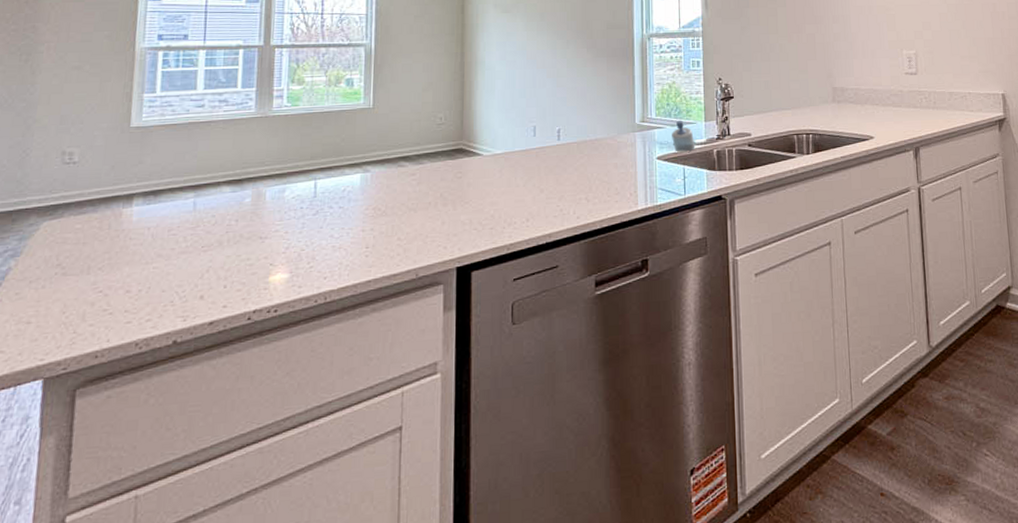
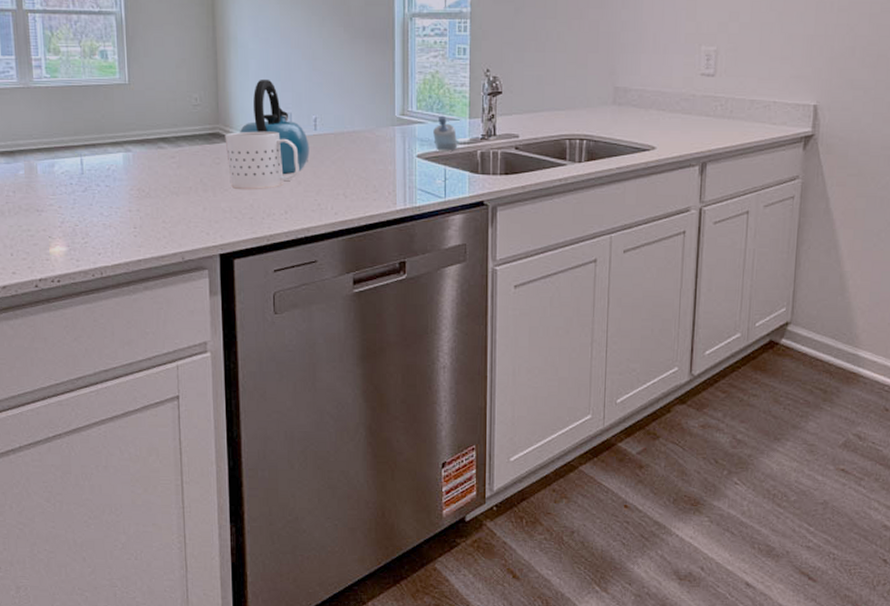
mug: none [468,144,542,202] -> present [225,131,299,190]
kettle: none [482,96,552,184] -> present [239,79,309,175]

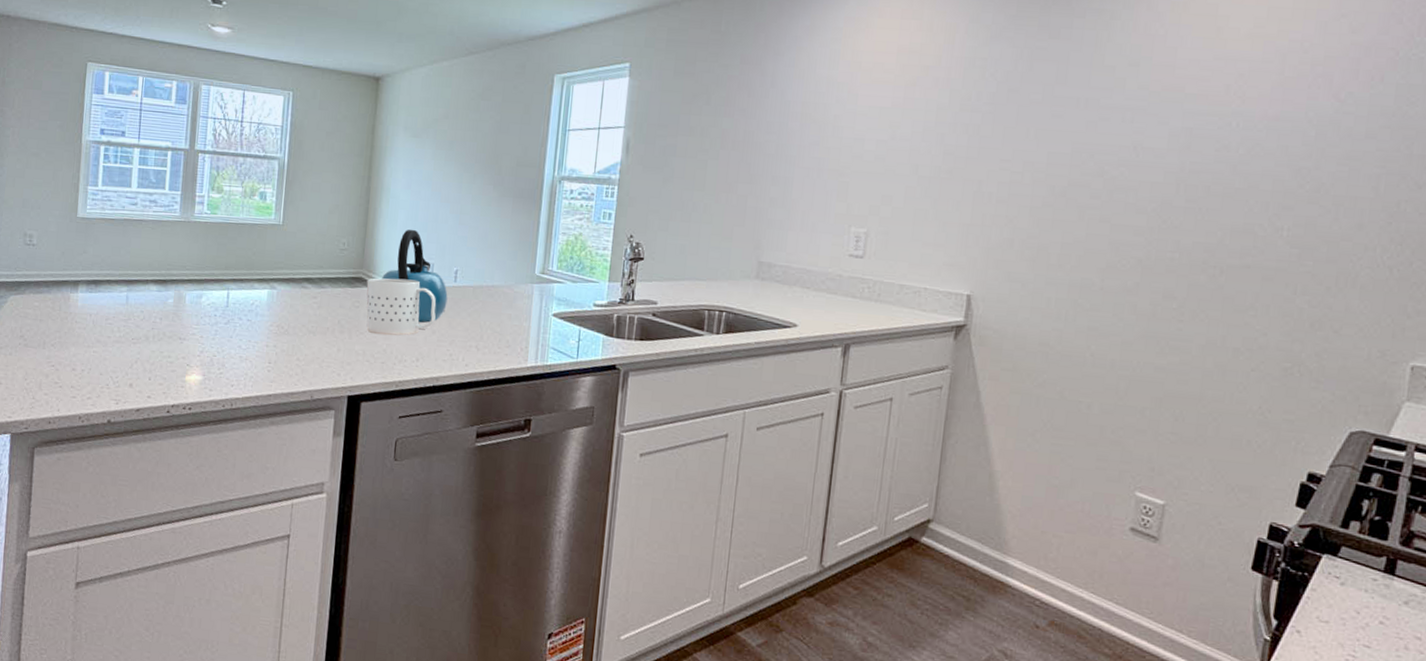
soap dispenser: present [433,115,458,153] -> none [571,276,595,314]

